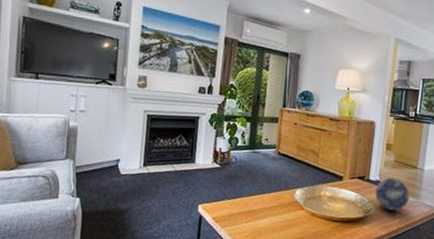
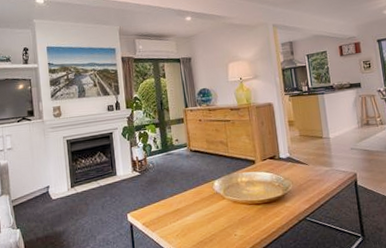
decorative ball: present [375,178,410,211] -> none [288,151,323,184]

